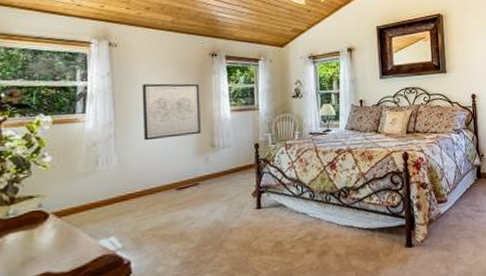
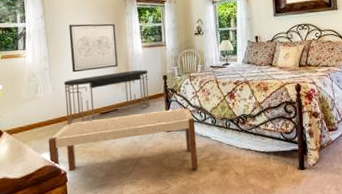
bench: none [108,180,293,261] -> present [48,107,198,172]
console table: none [133,137,238,203] -> present [64,70,150,124]

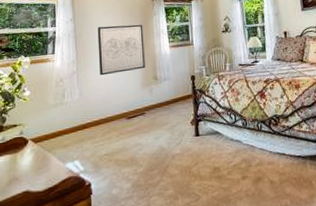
bench: present [48,107,198,172] -> none [73,109,229,183]
console table: present [64,70,150,124] -> none [91,70,178,130]

